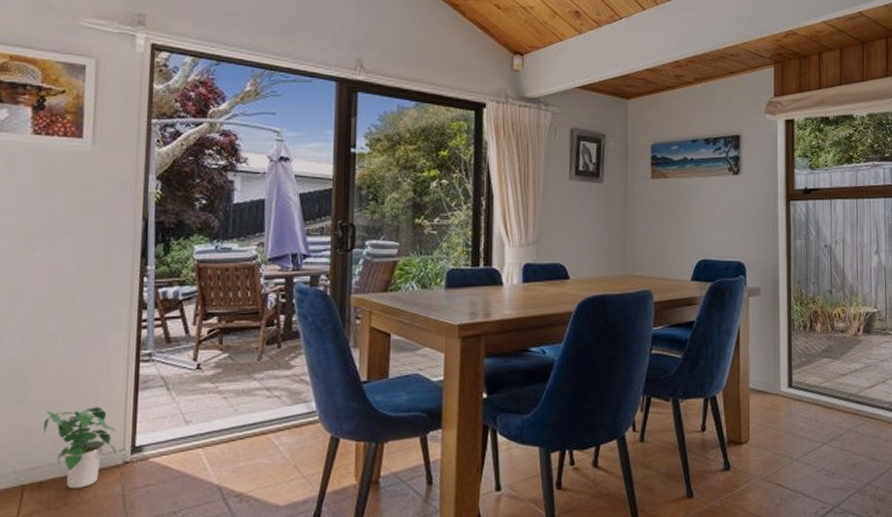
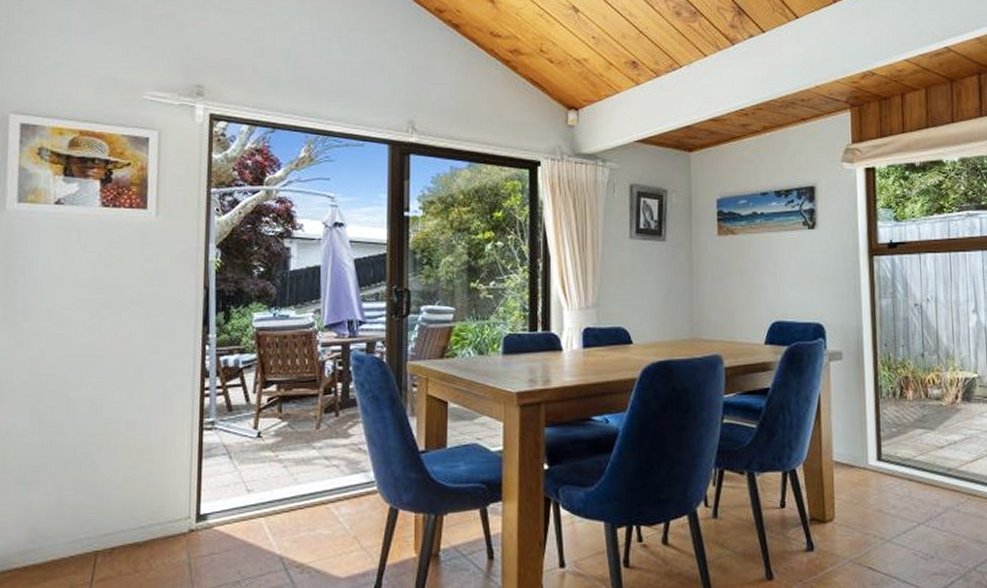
potted plant: present [42,407,118,488] -> none [113,475,183,555]

